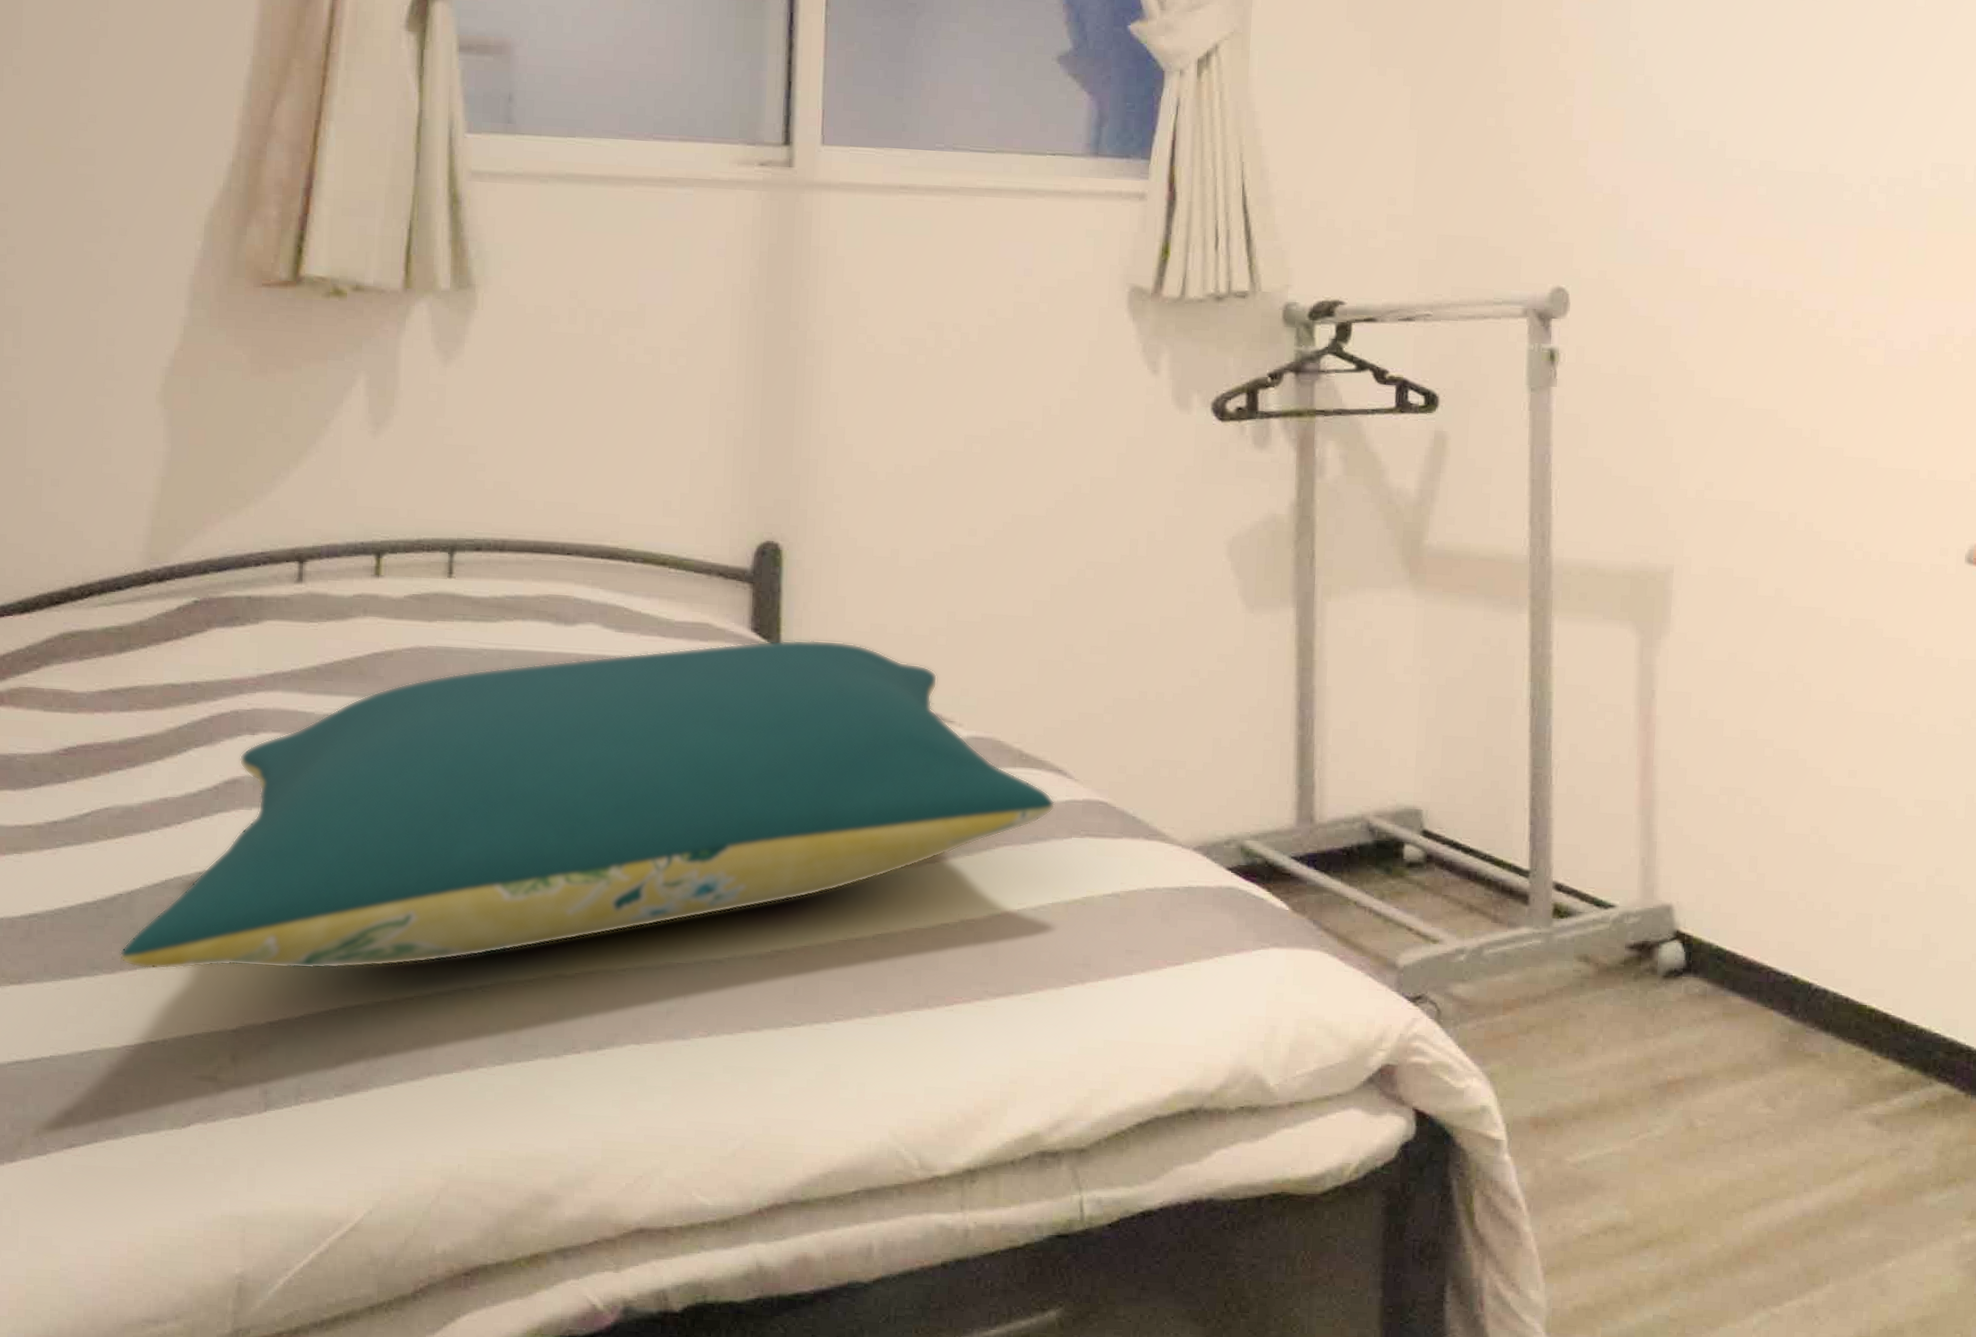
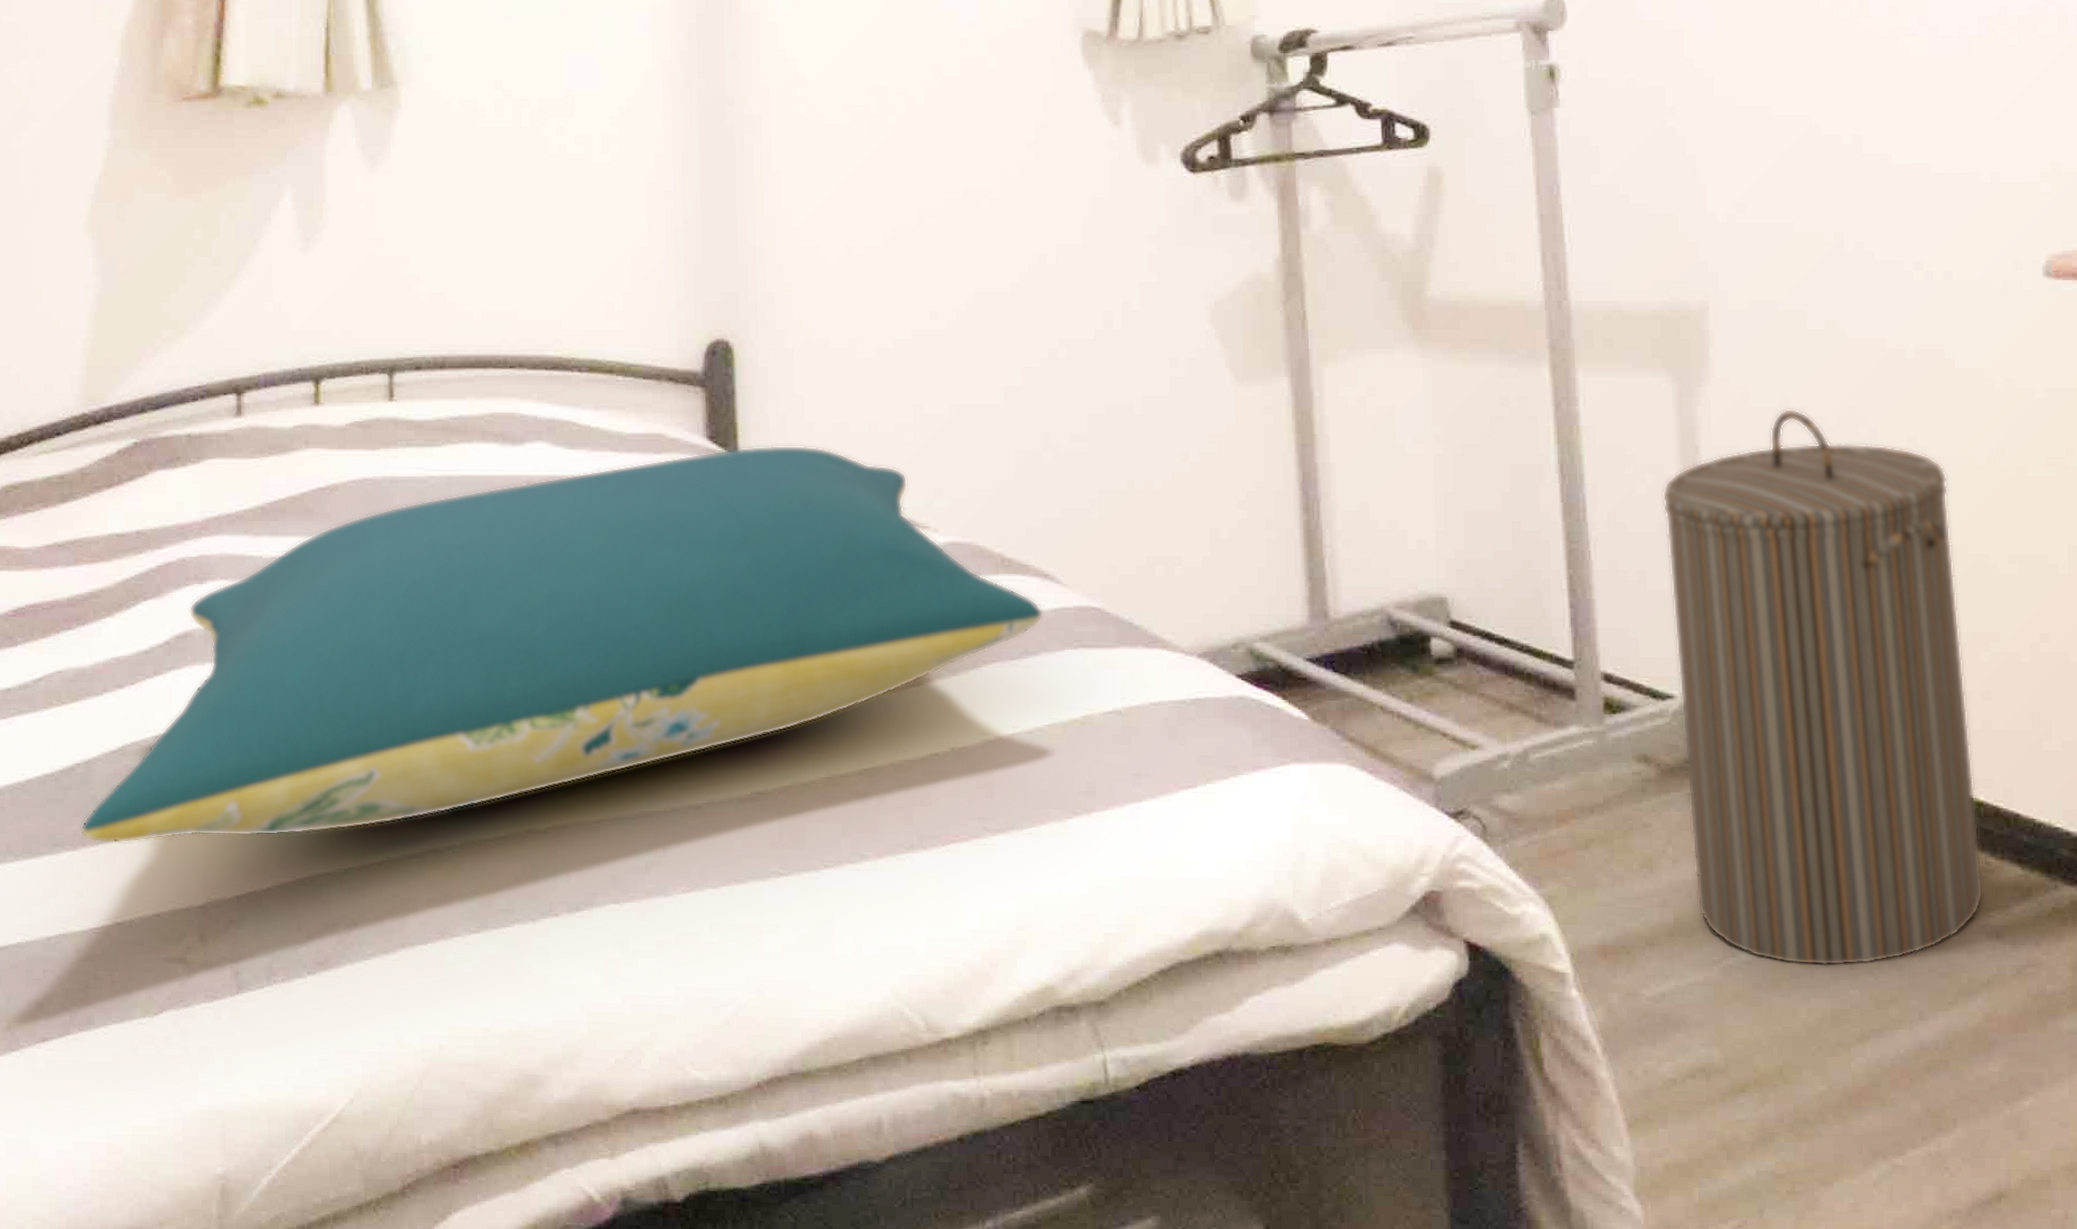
laundry hamper: none [1618,662,1870,1144] -> present [1662,408,1984,967]

